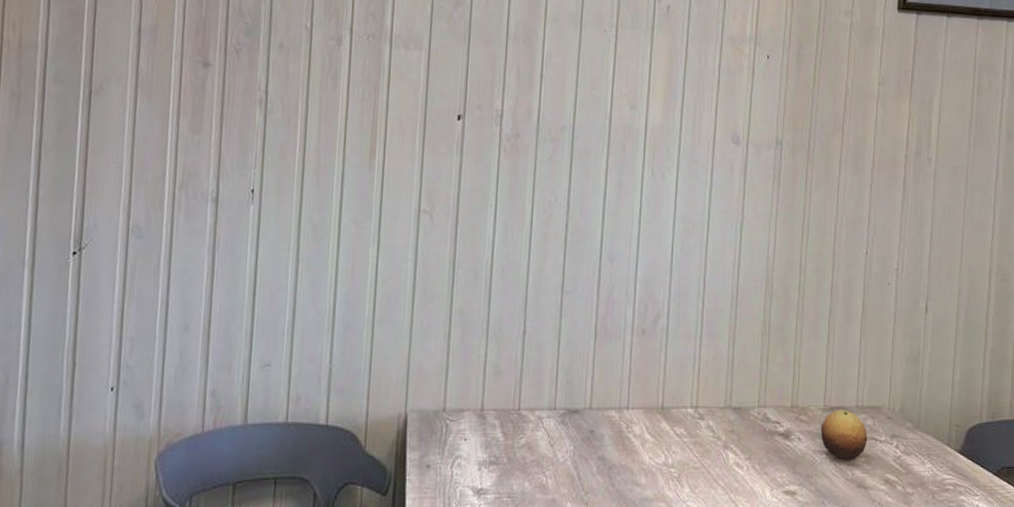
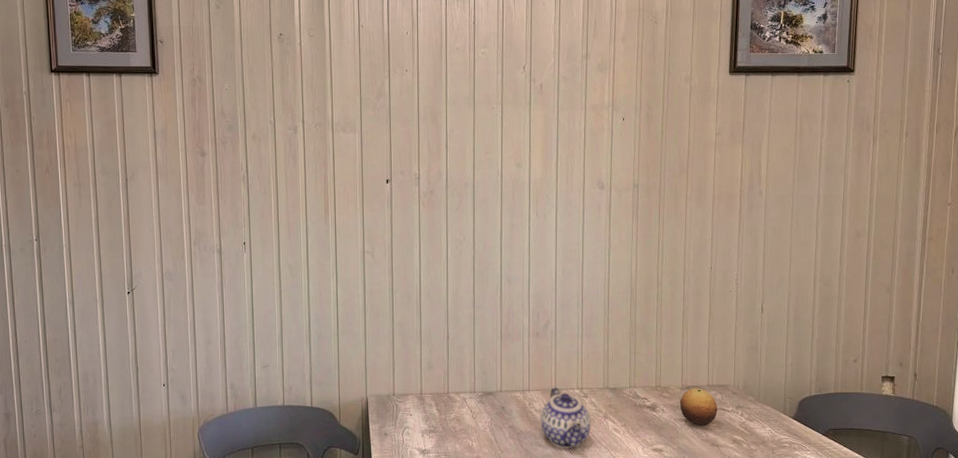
teapot: none [640,405,707,489] -> present [540,387,591,448]

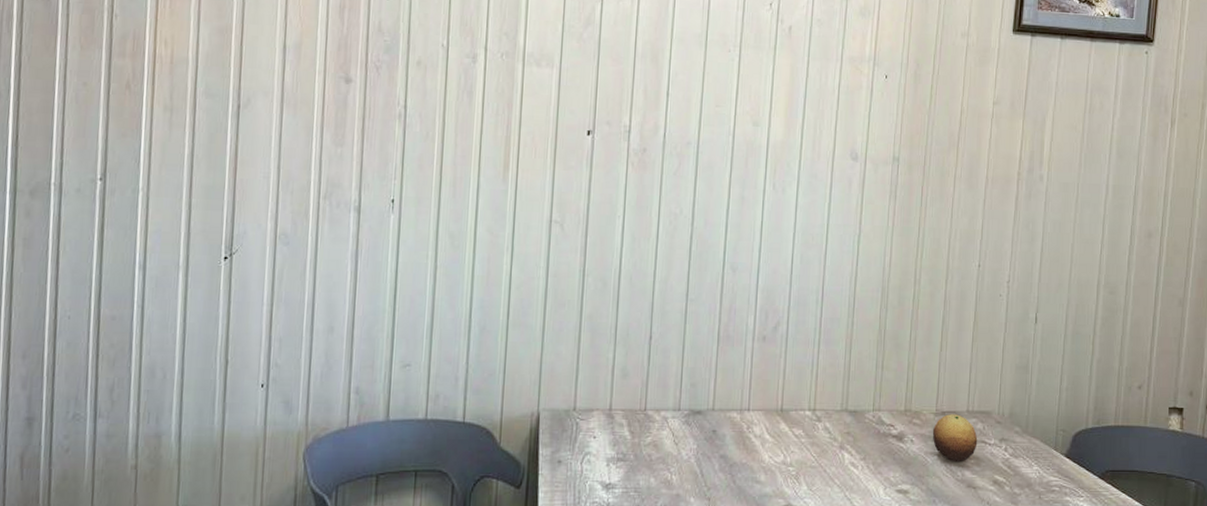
teapot: present [540,387,591,448] -> none [760,407,823,486]

